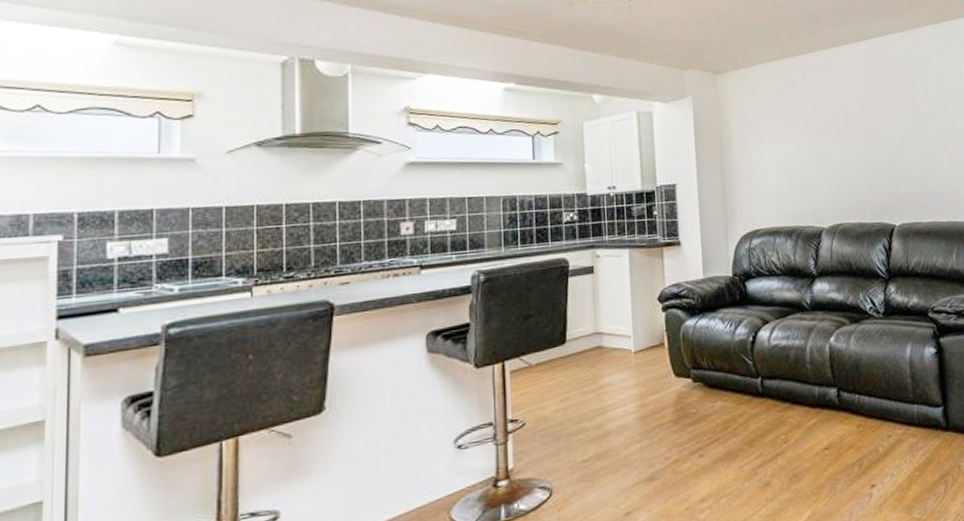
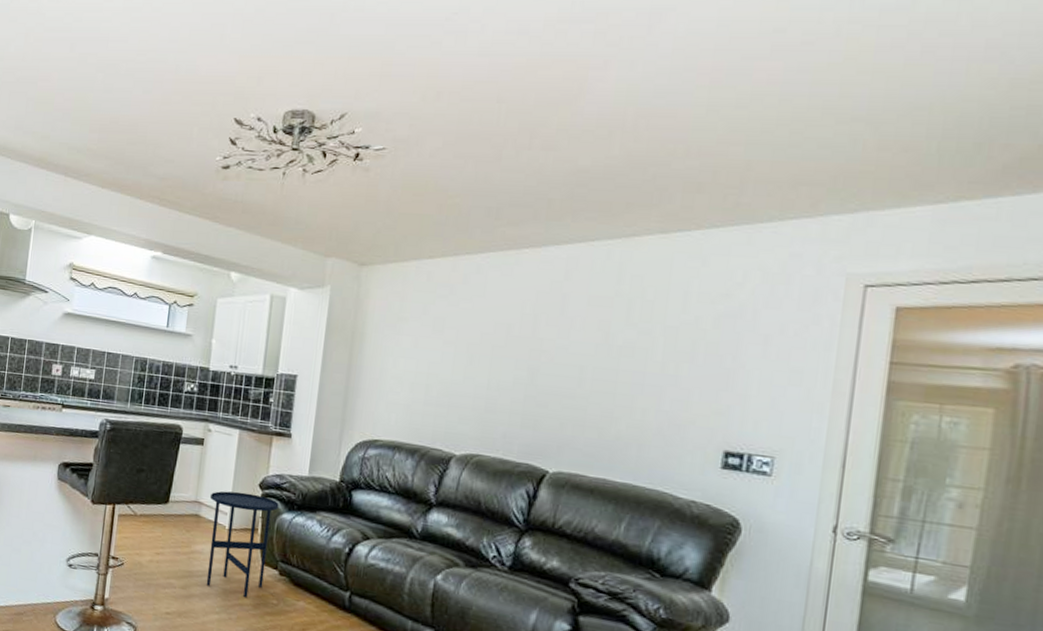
side table: none [610,309,681,417] -> present [206,491,279,597]

